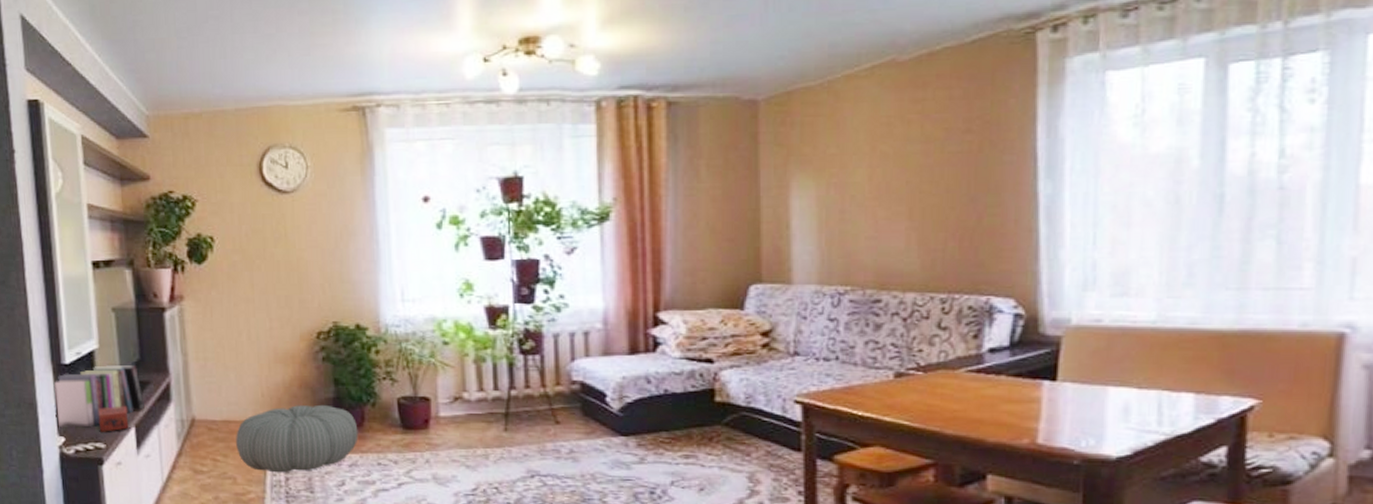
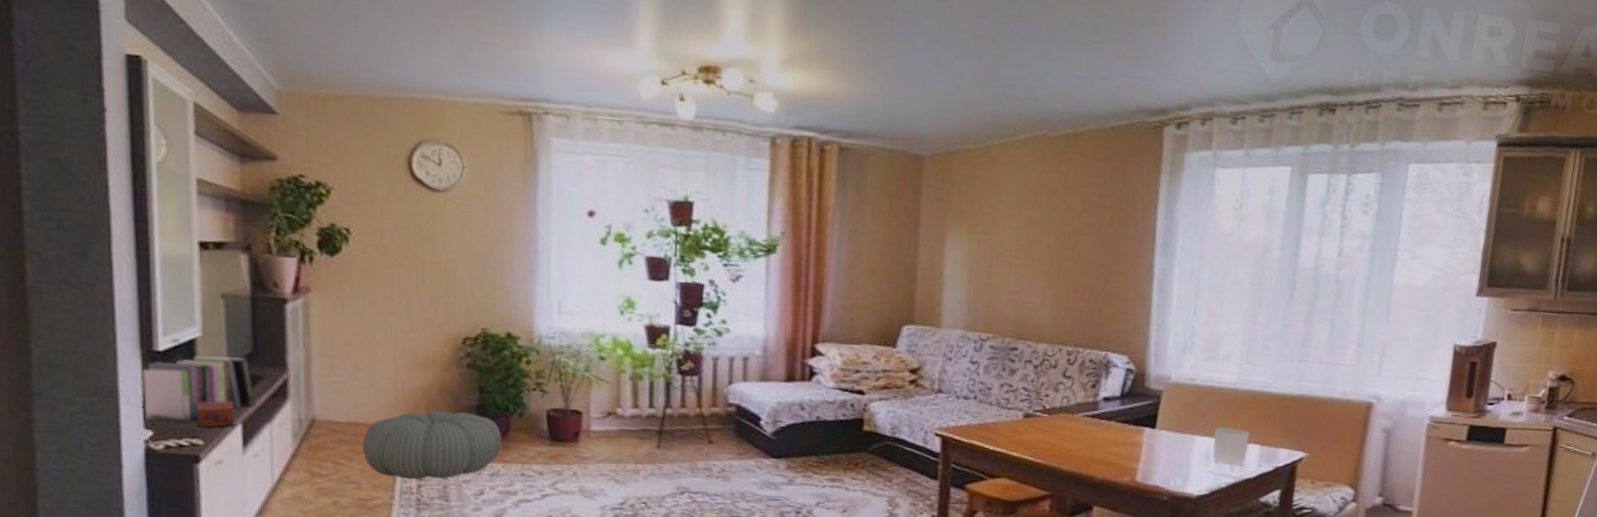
mug: none [1132,375,1180,422] -> present [1212,428,1250,468]

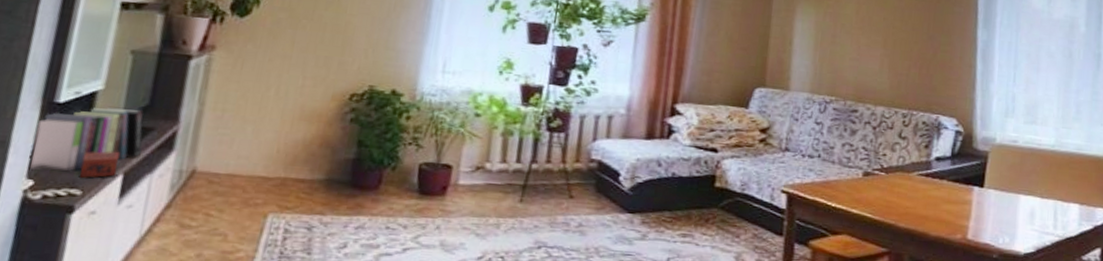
pouf: present [363,411,502,480] -> none [235,163,373,233]
mug: present [1212,428,1250,468] -> none [1036,187,1070,226]

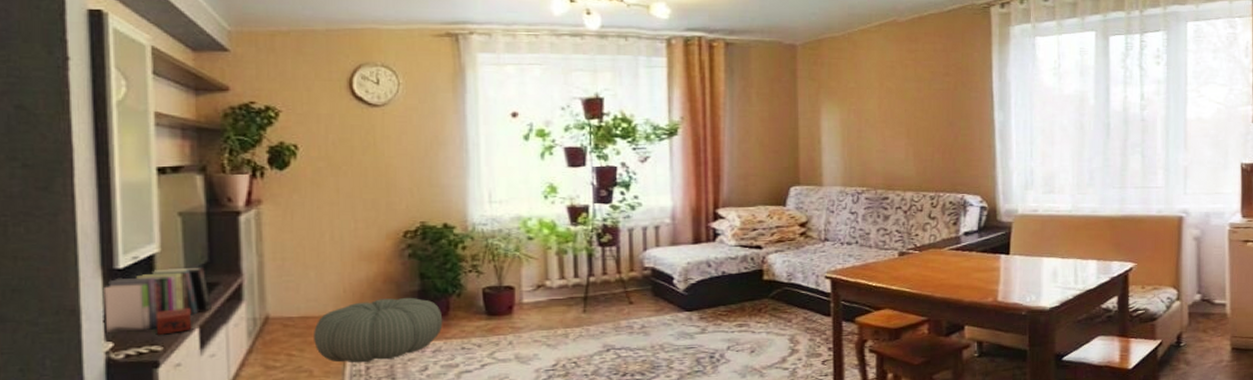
pouf: none [235,163,373,233] -> present [314,297,443,363]

